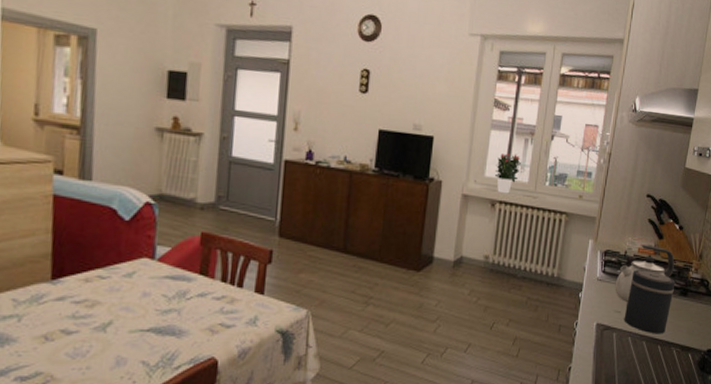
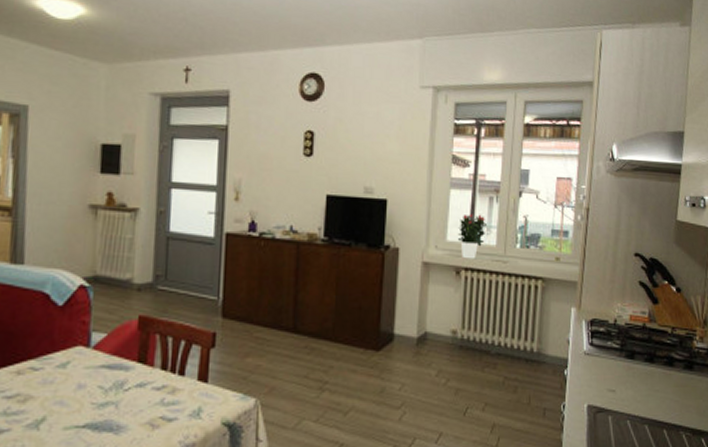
kettle: present [615,245,675,303] -> none [605,311,677,380]
cylinder: present [624,270,675,334] -> none [619,341,678,416]

